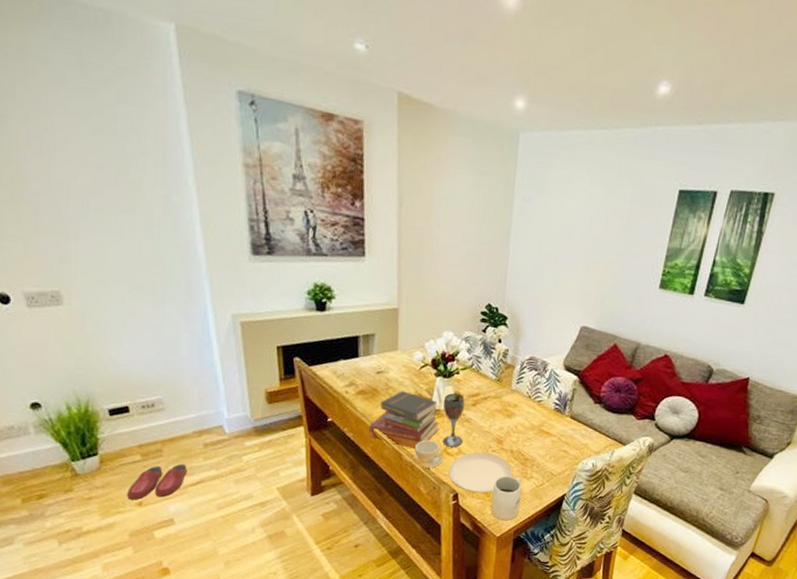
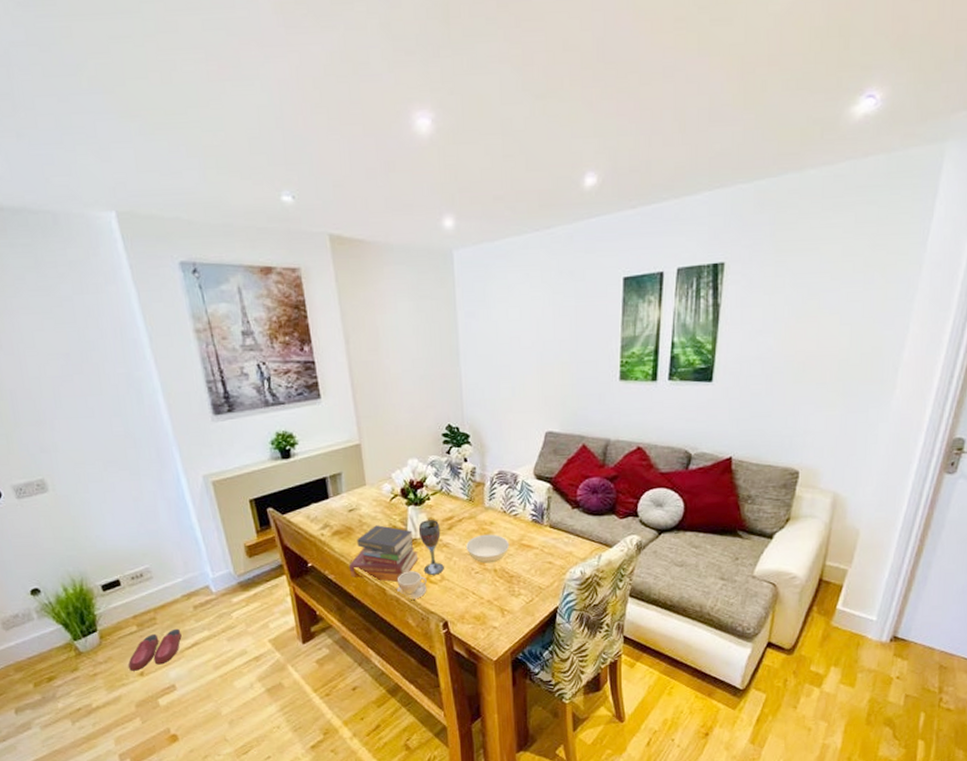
plate: present [448,452,513,494] -> none [434,575,500,619]
bowl: none [487,415,530,444] -> present [466,534,510,563]
mug: present [490,475,522,521] -> none [481,595,513,644]

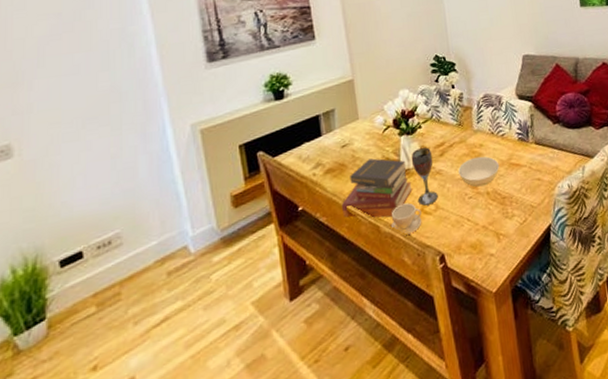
slippers: present [128,628,182,671] -> none [80,302,150,366]

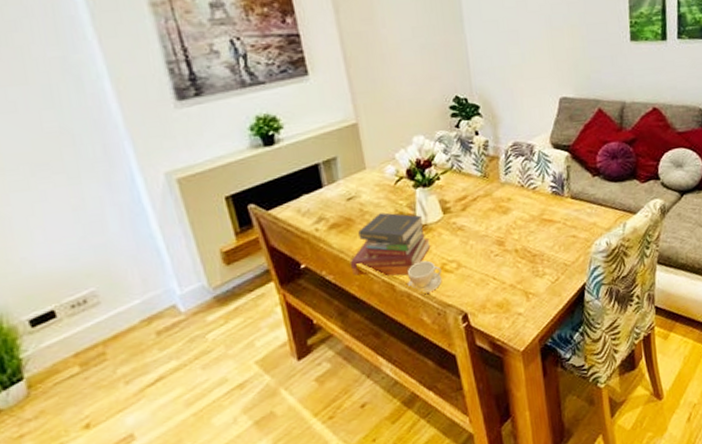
cup: present [411,147,438,206] -> none [428,201,460,264]
bowl: present [458,156,500,187] -> none [483,211,530,244]

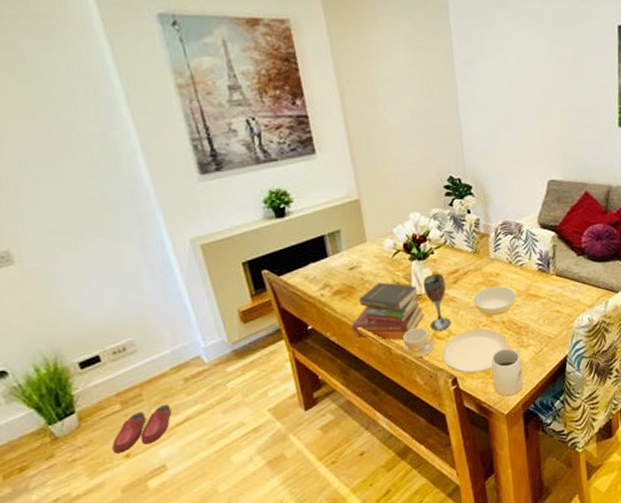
slippers: none [68,362,141,425] -> present [112,404,172,454]
cup: none [428,201,460,264] -> present [423,274,451,331]
plate: none [450,258,523,309] -> present [442,328,509,374]
bowl: none [483,211,530,244] -> present [473,285,517,316]
mug: none [504,277,540,331] -> present [490,348,524,397]

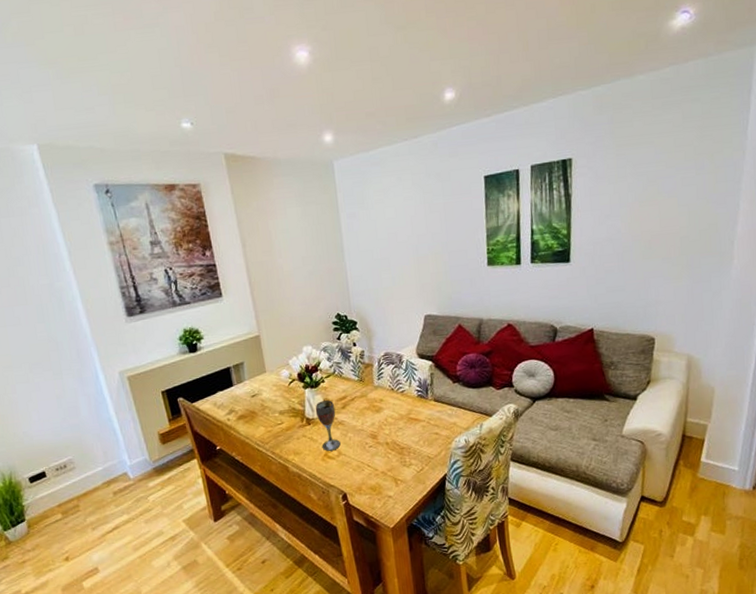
slippers: present [112,404,172,454] -> none [54,514,103,557]
books: present [351,282,424,340] -> none [253,408,317,460]
teacup: present [402,327,434,359] -> none [298,448,326,477]
plate: present [442,328,509,374] -> none [333,449,393,490]
bowl: present [473,285,517,316] -> none [359,410,399,438]
mug: present [490,348,524,397] -> none [376,467,407,512]

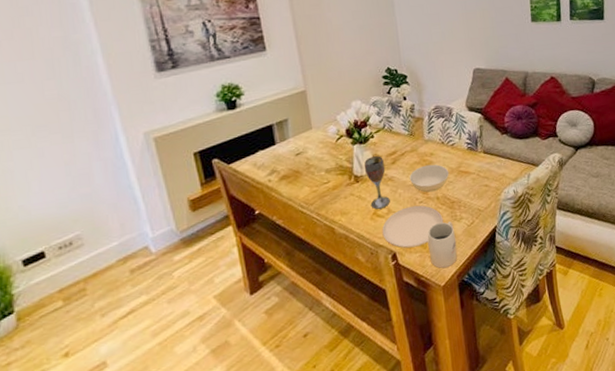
plate: none [333,449,393,490] -> present [382,205,444,249]
bowl: none [359,410,399,438] -> present [410,164,449,193]
mug: none [376,467,407,512] -> present [427,221,458,269]

